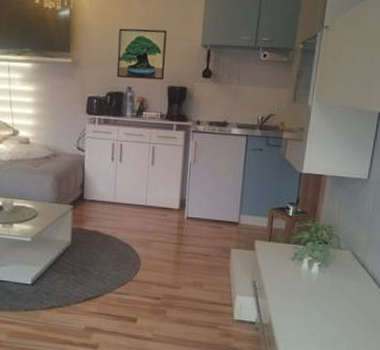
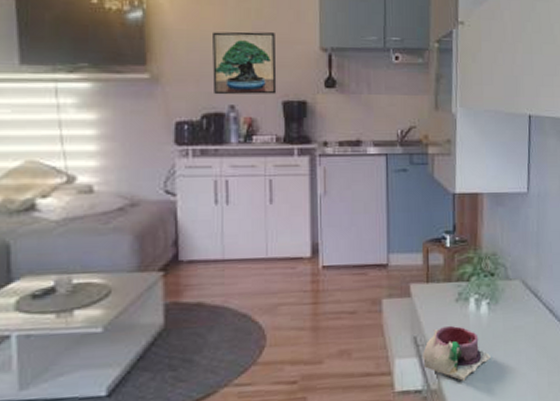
cup and saucer: none [258,277,316,322] -> present [423,325,491,381]

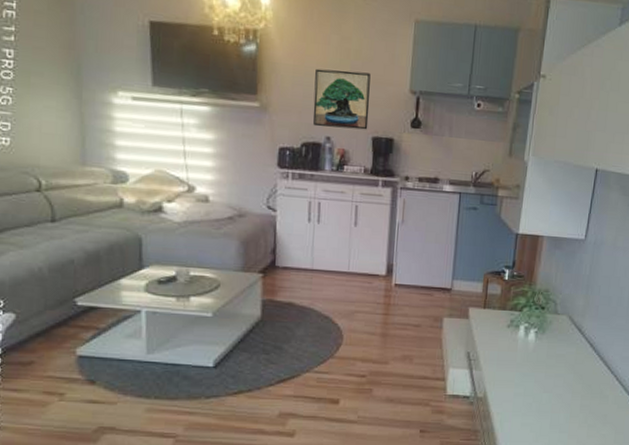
cup and saucer: present [423,325,491,381] -> none [473,346,532,394]

